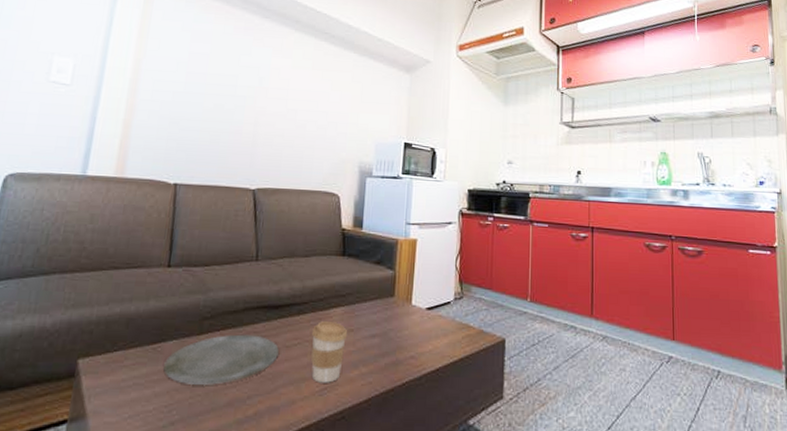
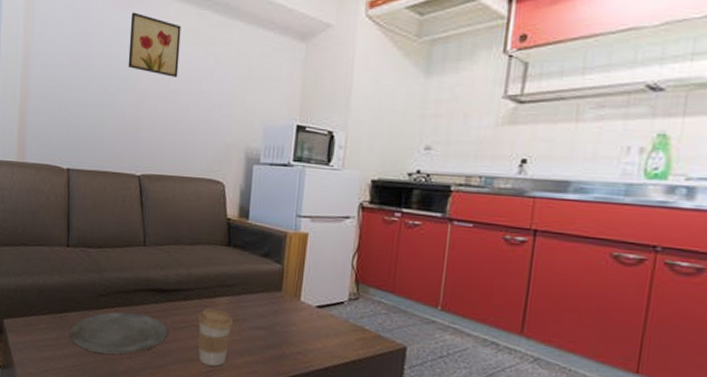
wall art: none [246,38,300,98] -> present [128,12,181,77]

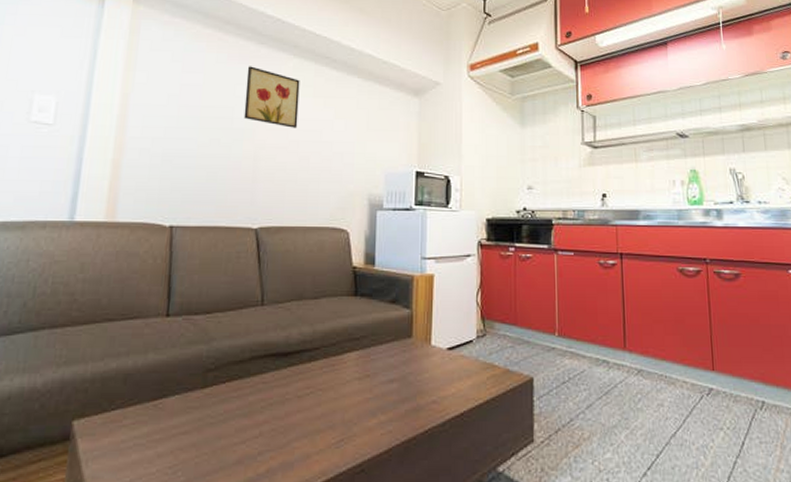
plate: present [70,312,167,354] -> none [166,385,290,442]
coffee cup: present [197,308,233,367] -> none [324,368,364,434]

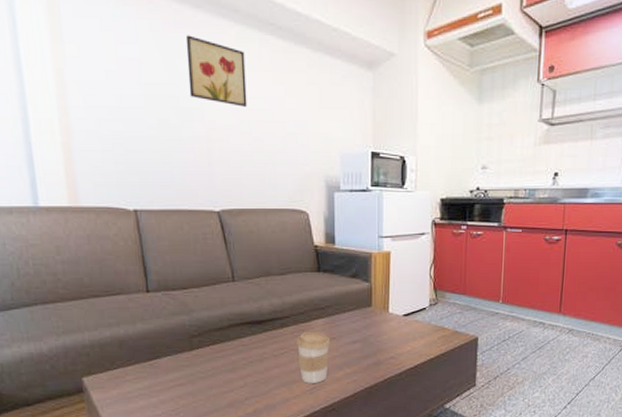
coffee cup: none [324,368,364,434] -> present [296,332,331,383]

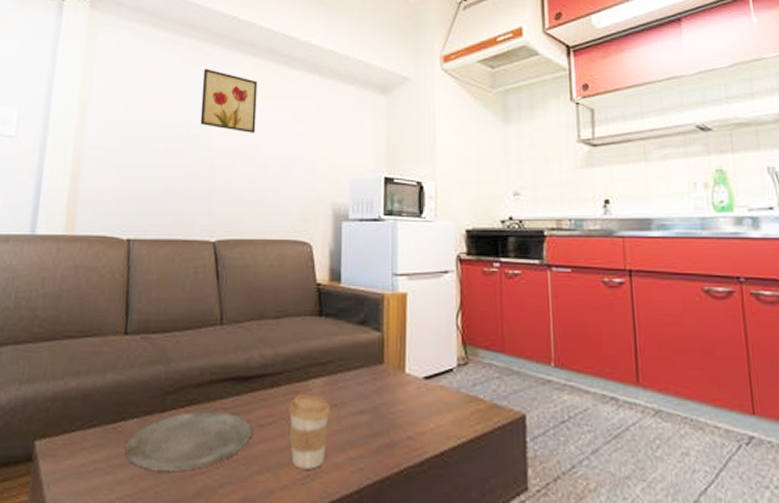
plate: none [163,347,268,392] -> present [125,411,252,471]

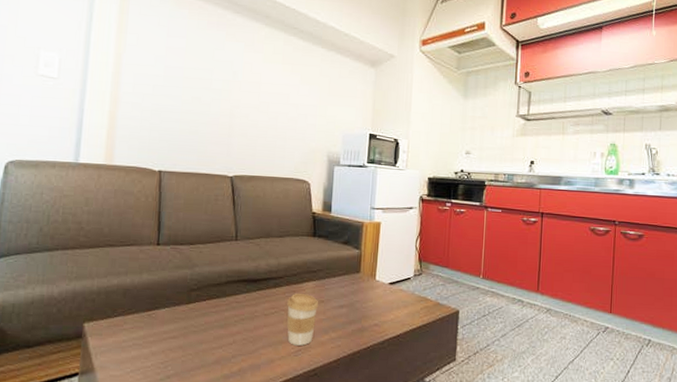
plate: present [125,411,252,471] -> none [158,303,258,346]
wall art: present [200,68,258,133] -> none [221,33,271,91]

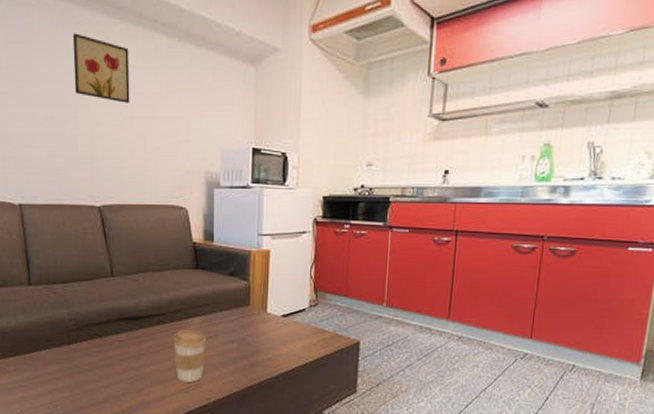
wall art: none [221,33,271,91] -> present [72,33,130,103]

